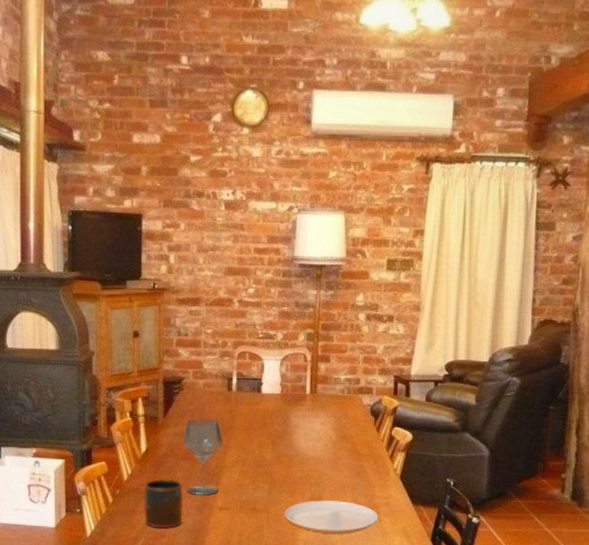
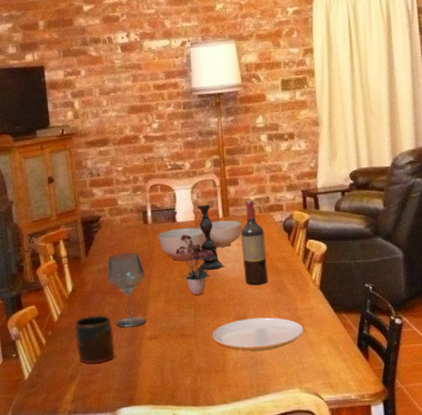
bowl: none [241,399,291,434] -> present [158,227,207,261]
flower arrangement: none [257,407,298,470] -> present [175,234,216,295]
candlestick: none [280,378,305,446] -> present [196,204,224,270]
bowl: none [284,397,329,425] -> present [198,220,242,248]
wine bottle: none [325,379,351,468] -> present [240,199,268,286]

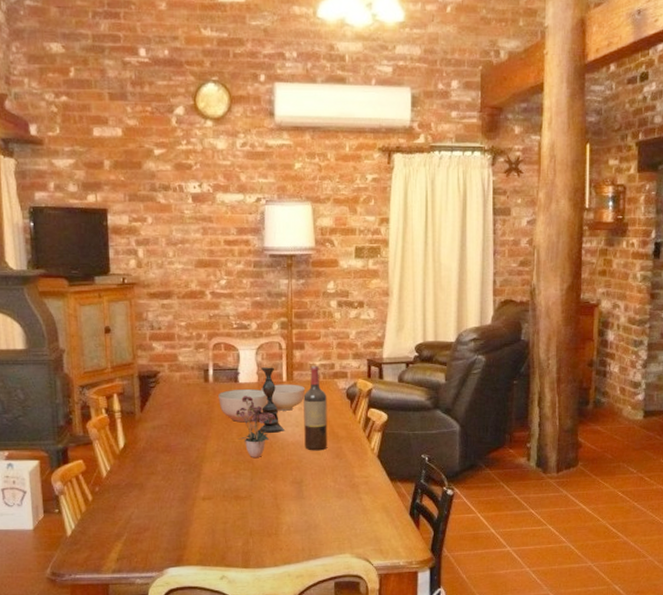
mug: present [74,315,115,364] -> none [124,472,166,523]
wine glass: present [106,252,146,328] -> none [161,410,203,487]
plate: present [212,317,304,351] -> none [268,483,359,515]

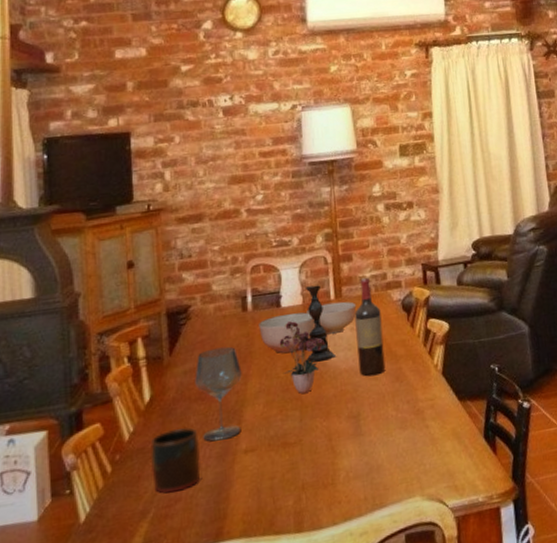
mug: none [124,472,166,523] -> present [150,427,201,493]
wine glass: none [161,410,203,487] -> present [194,346,242,442]

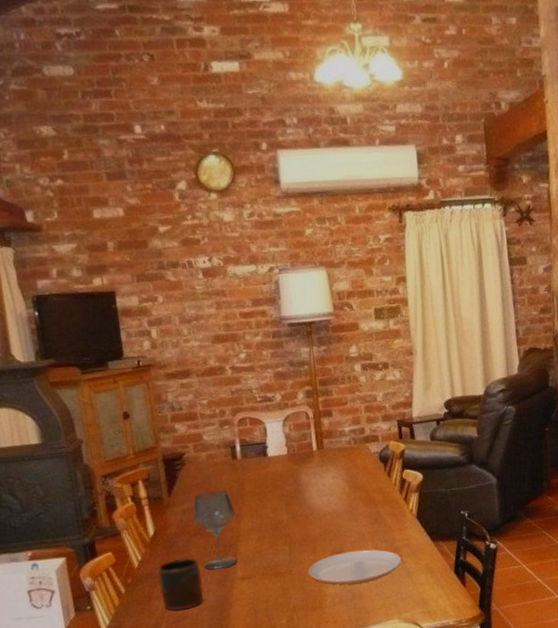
bowl: present [259,312,316,354] -> none [248,461,301,497]
flower arrangement: present [279,321,326,394] -> none [267,469,310,532]
candlestick: present [305,285,336,362] -> none [289,437,320,505]
bowl: present [306,301,357,335] -> none [291,452,338,481]
plate: none [321,412,426,457] -> present [308,549,402,586]
wine bottle: present [354,277,386,376] -> none [335,431,365,518]

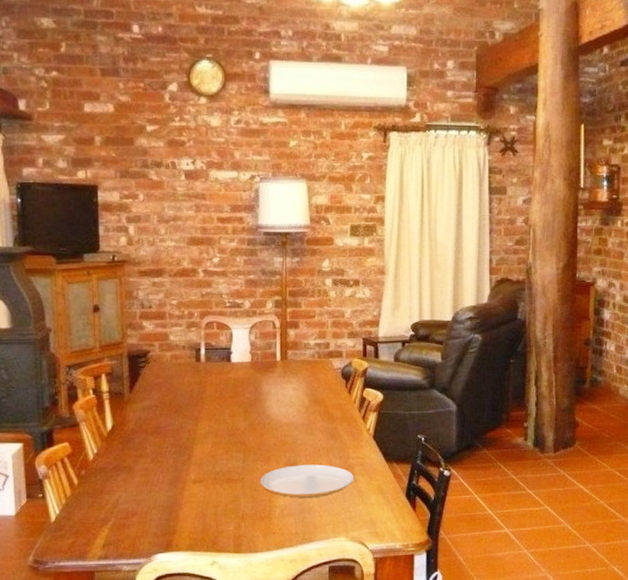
mug: present [157,558,204,611] -> none [111,455,155,507]
wine glass: present [192,490,237,570] -> none [150,391,194,470]

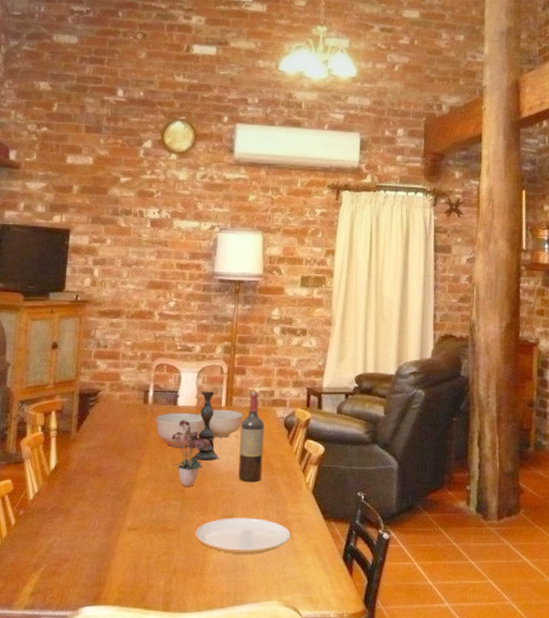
bowl: none [210,368,262,403] -> present [156,412,206,448]
flower arrangement: none [228,375,270,439] -> present [171,420,212,486]
candlestick: none [252,346,278,414] -> present [194,391,219,461]
bowl: none [254,363,300,391] -> present [199,409,244,438]
wine bottle: none [298,344,322,432] -> present [238,391,265,483]

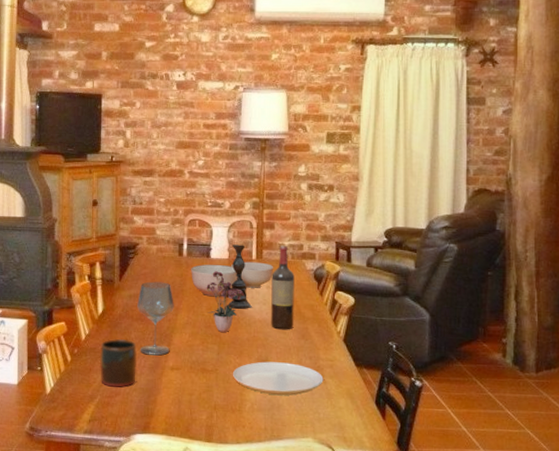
mug: none [47,496,92,553] -> present [100,338,138,387]
wine glass: none [94,432,136,515] -> present [136,281,174,356]

